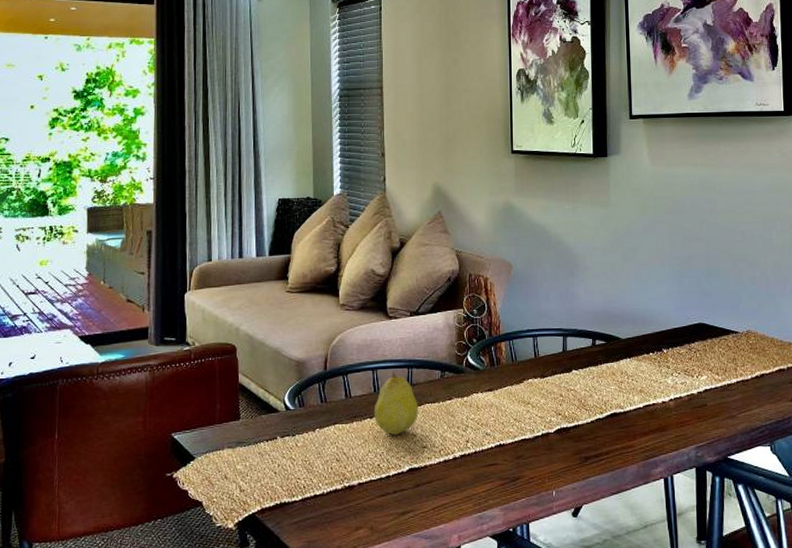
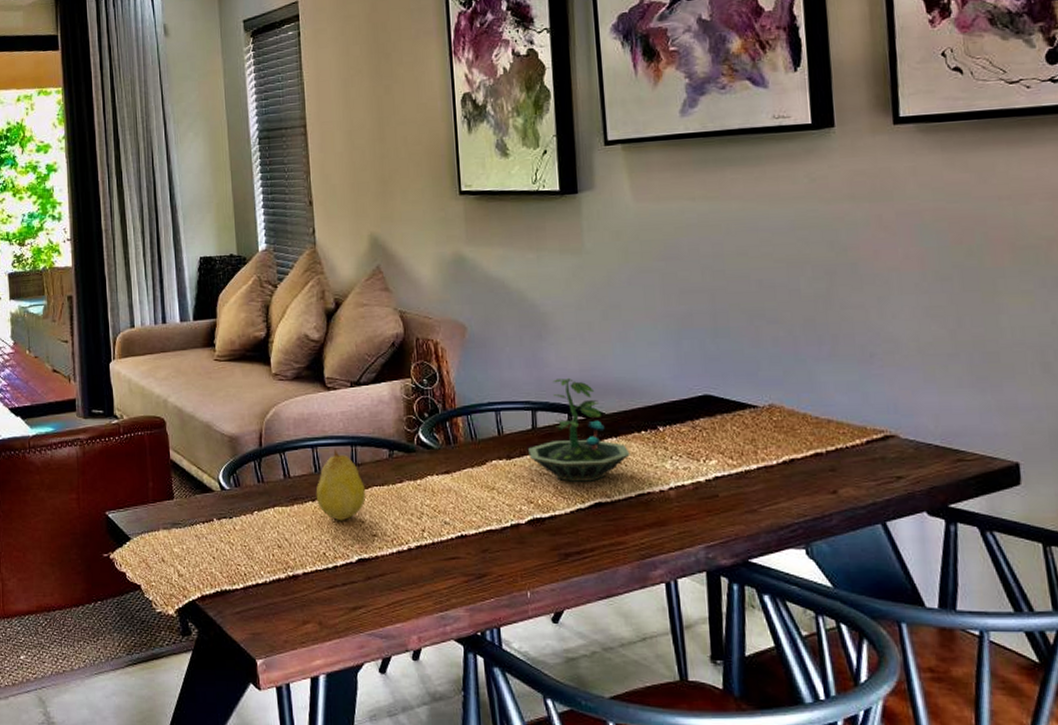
terrarium: none [559,308,640,396] -> present [528,377,630,482]

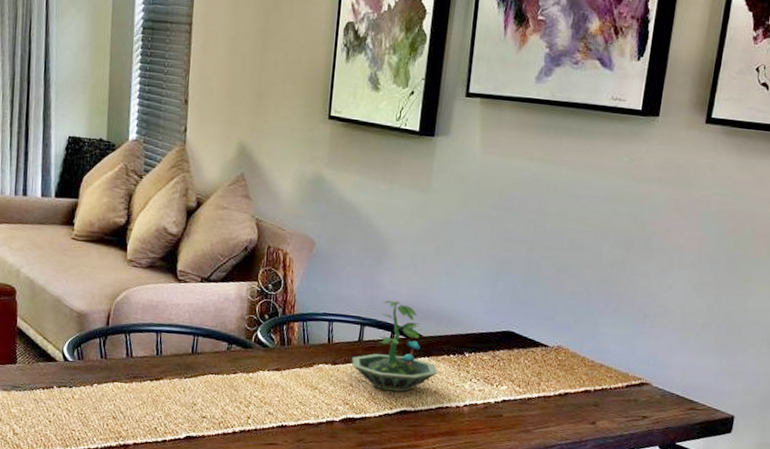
fruit: present [316,449,366,521] -> none [154,336,202,402]

